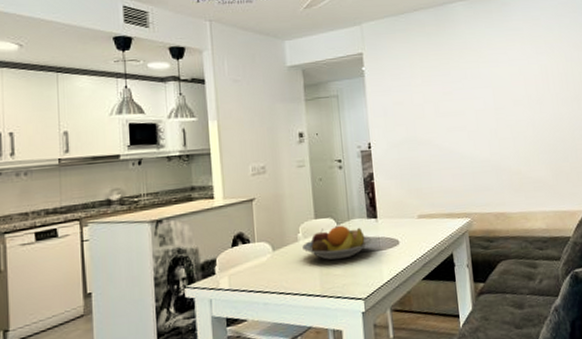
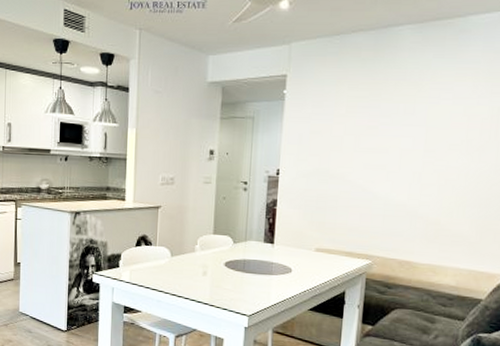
fruit bowl: present [302,225,373,261] -> none [198,244,266,276]

